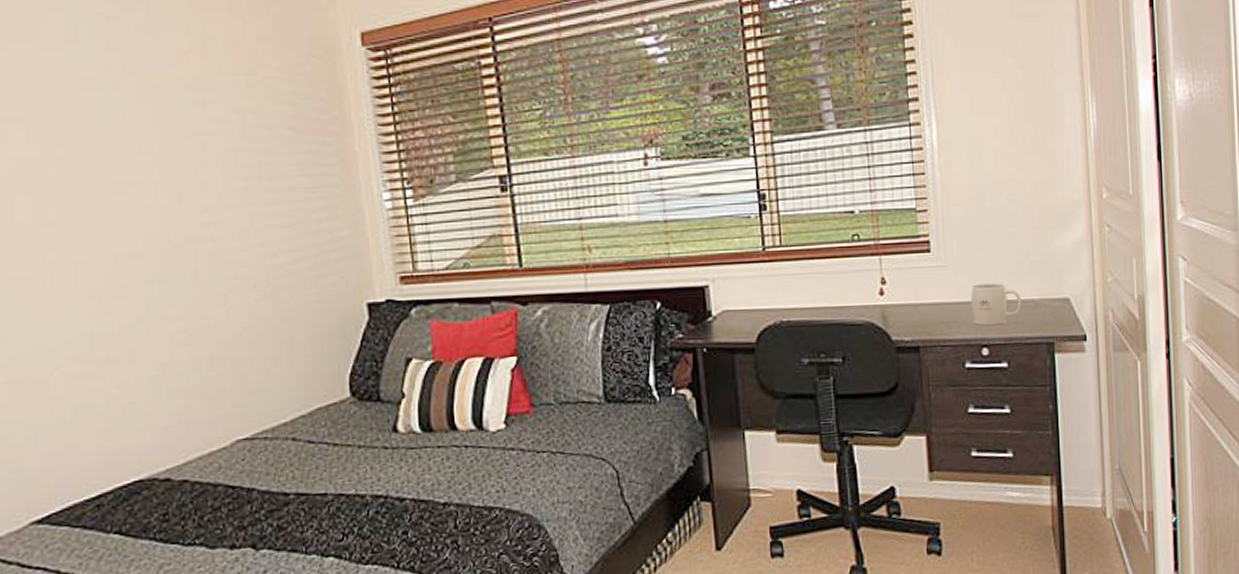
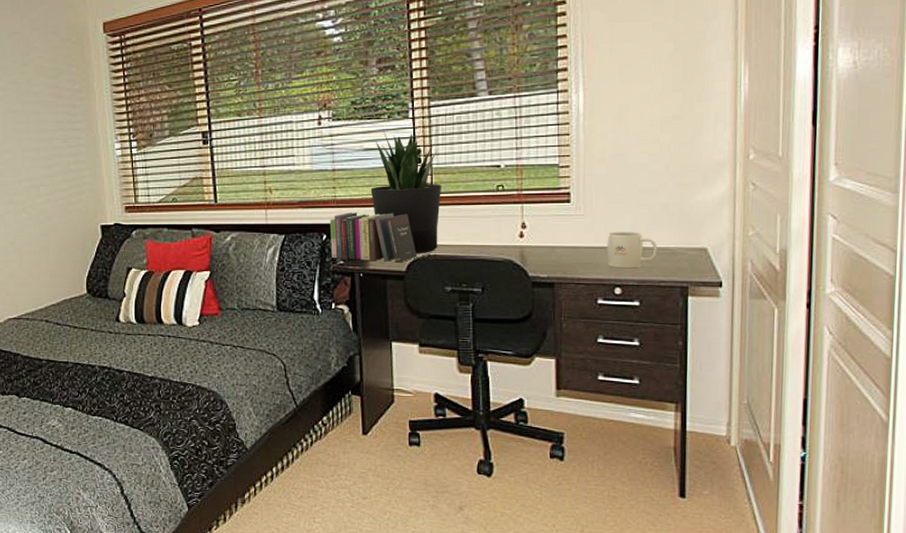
books: none [663,271,767,333] -> present [329,212,417,263]
planter: none [710,170,792,320] -> present [370,129,441,253]

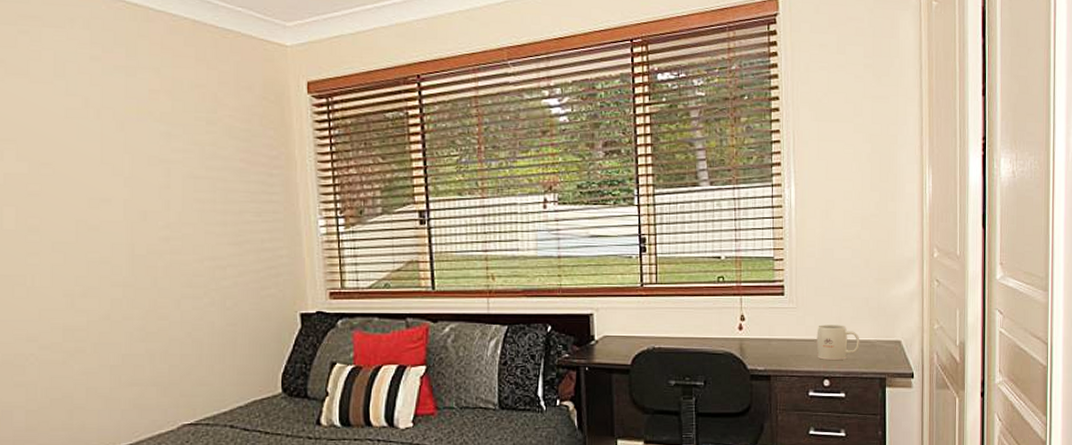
books: present [329,212,417,263] -> none [554,302,642,356]
planter: present [370,129,441,253] -> none [596,215,666,346]

